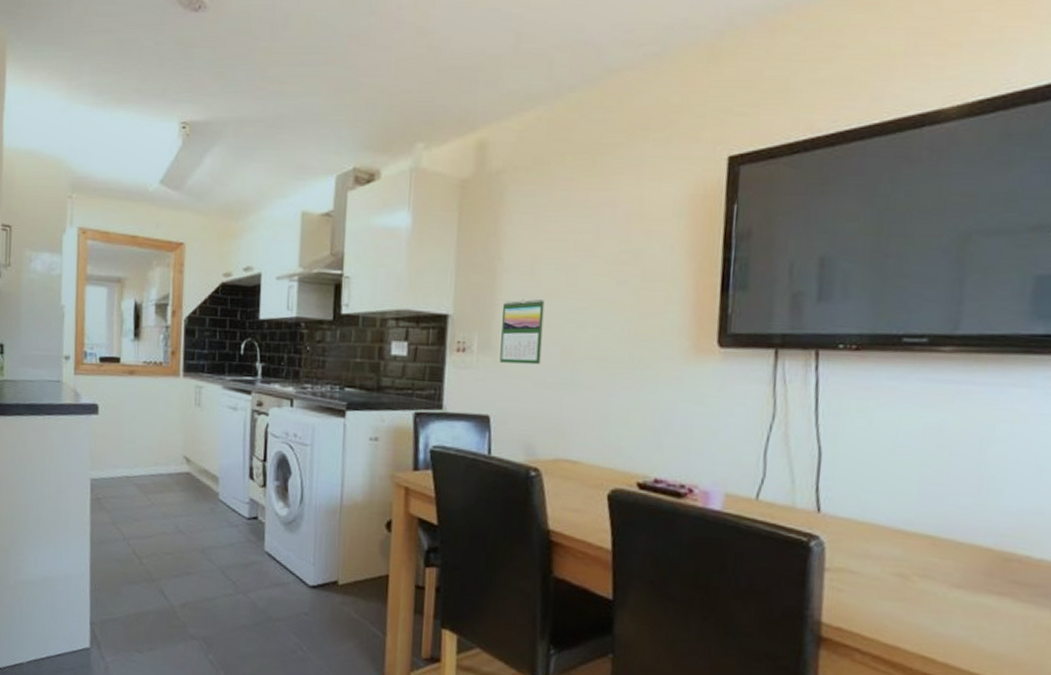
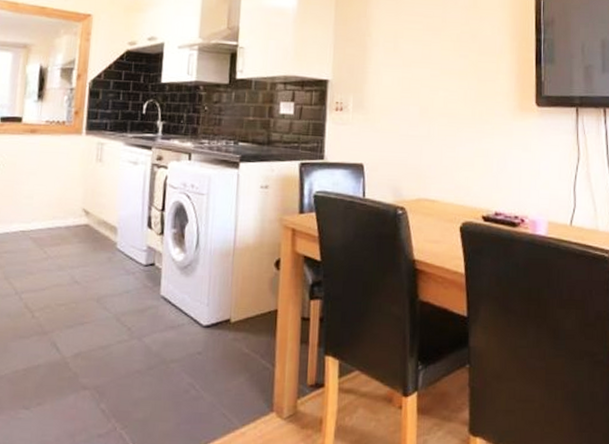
calendar: present [500,298,545,365] -> none [371,67,406,121]

